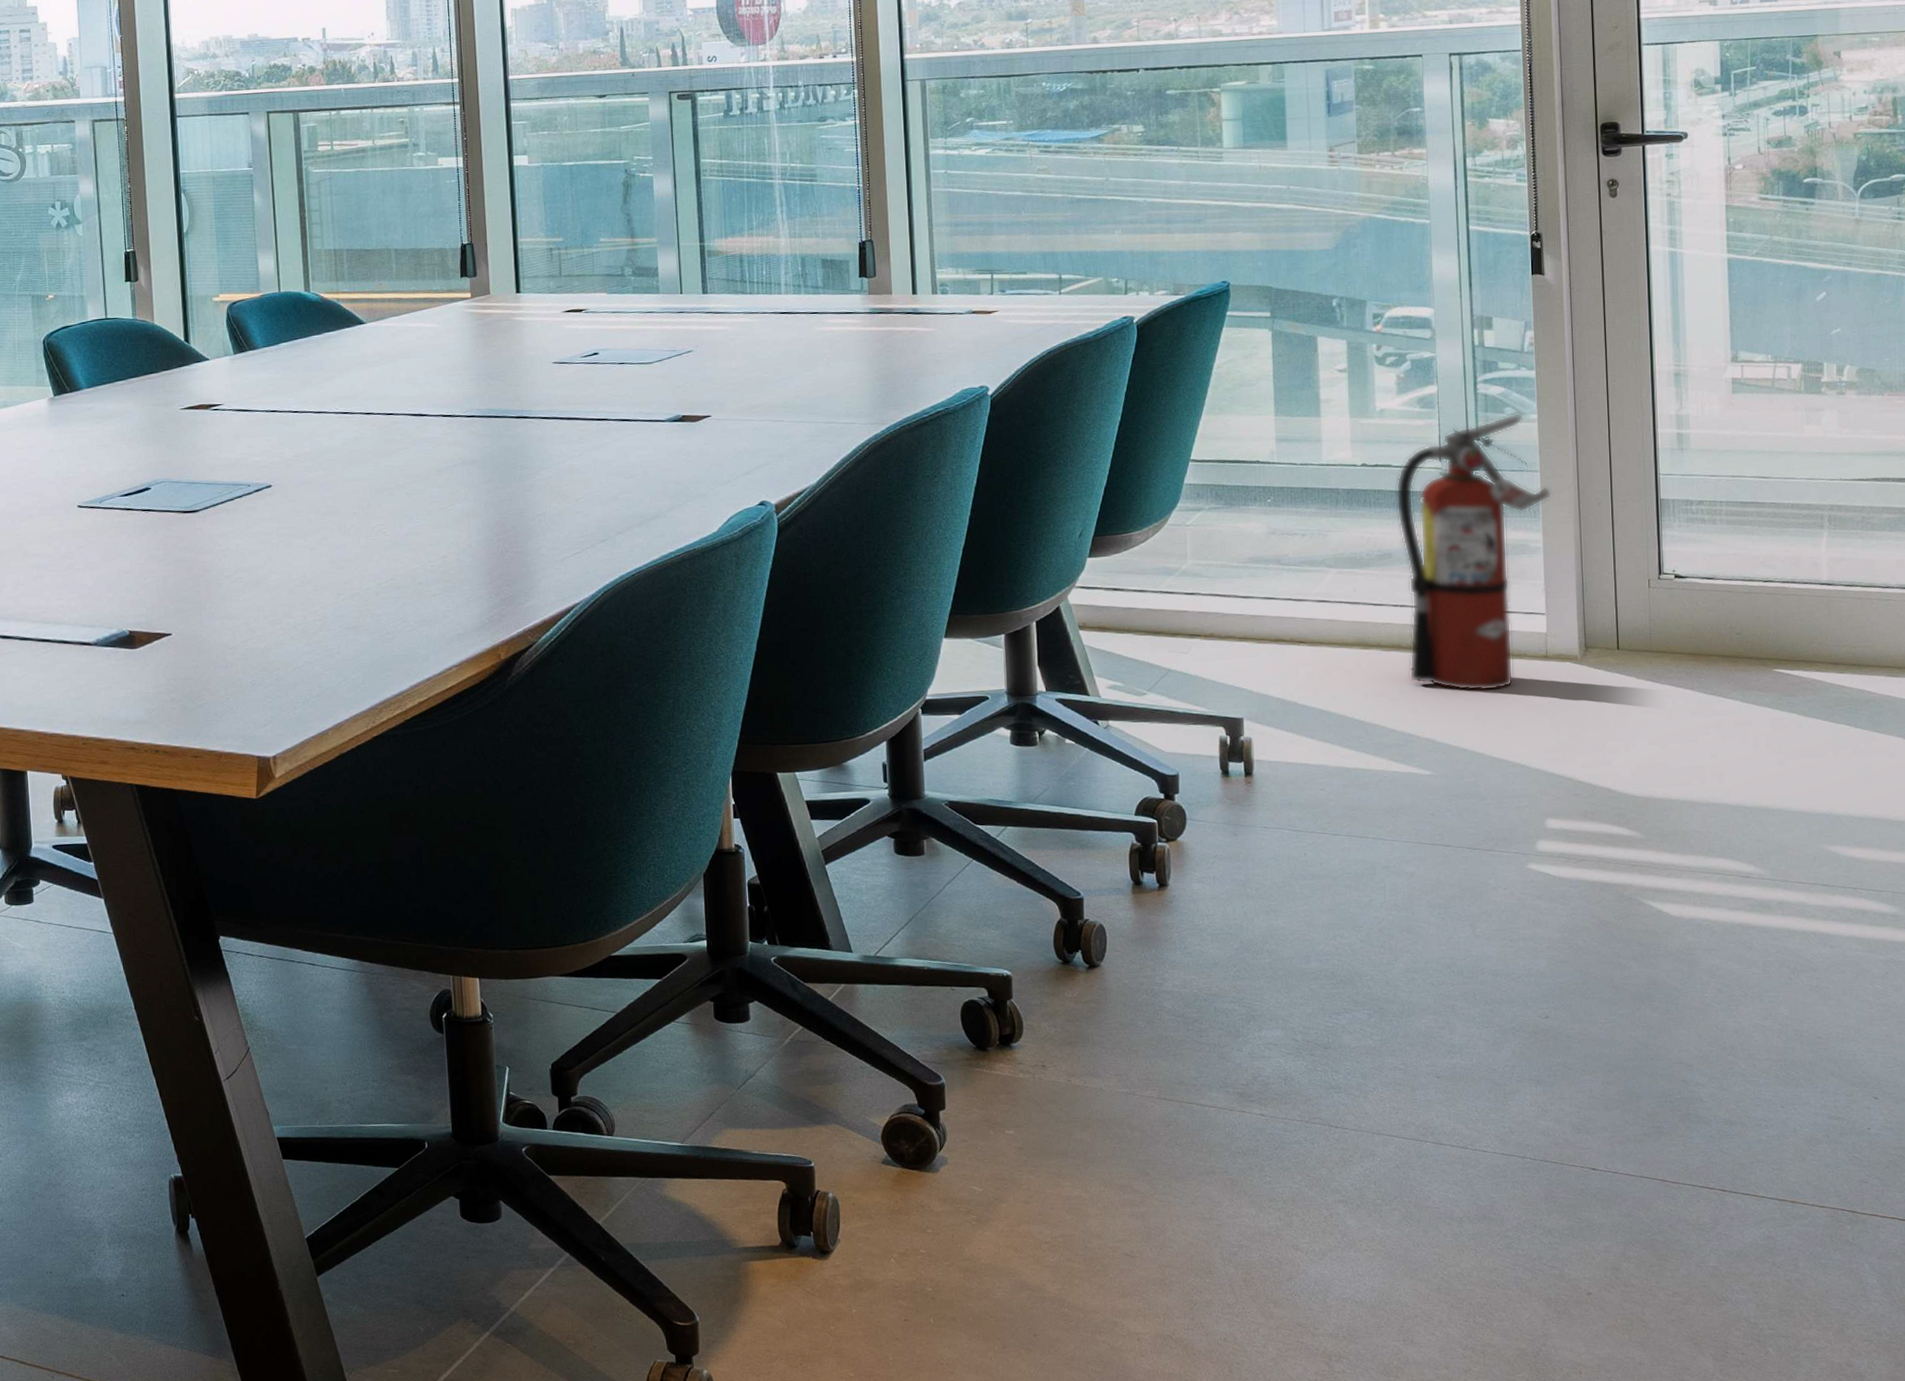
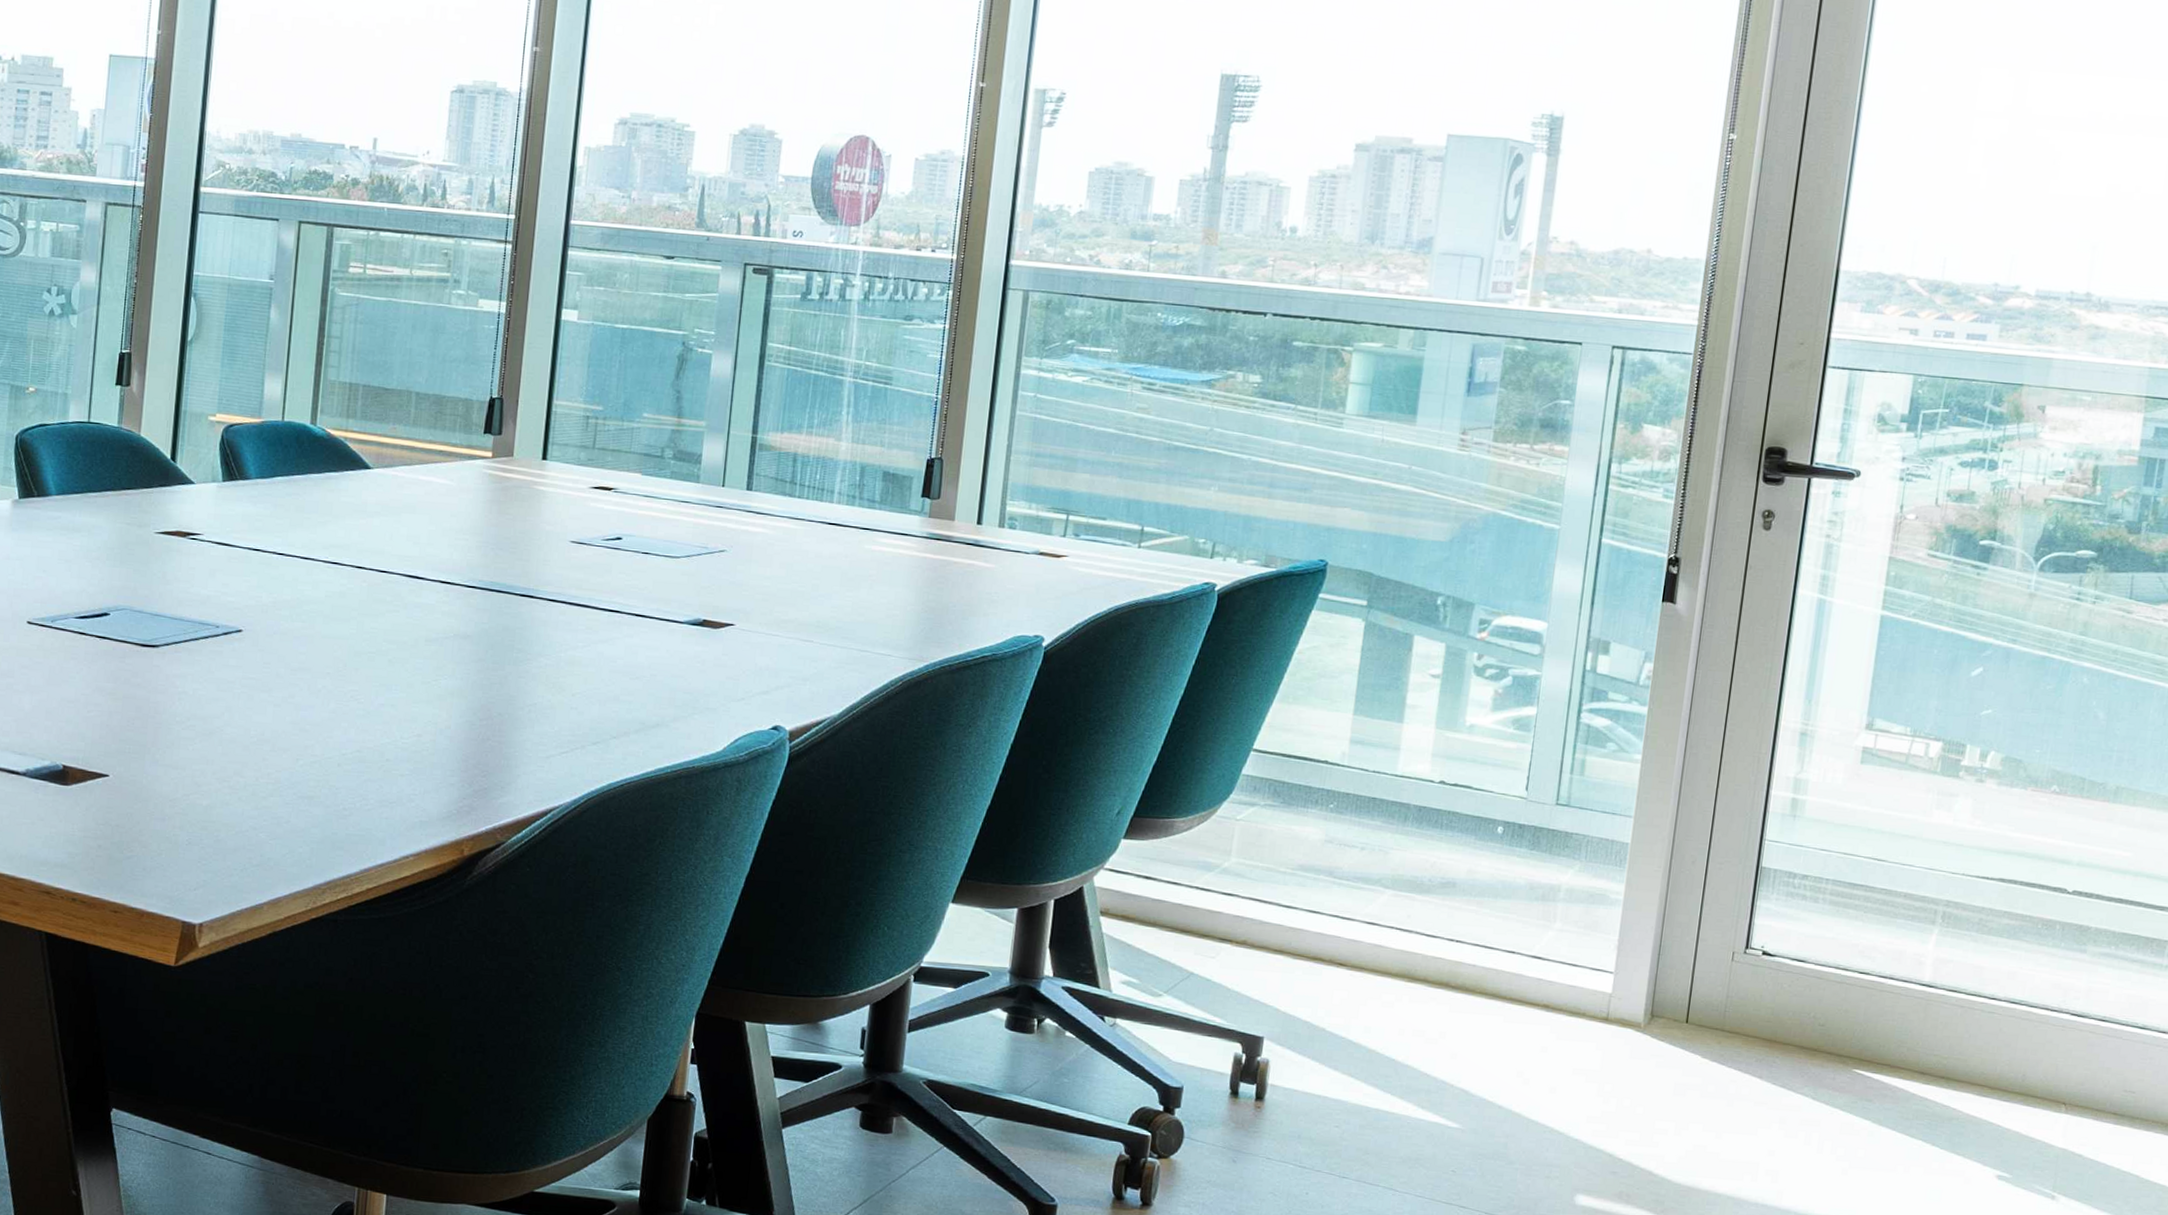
fire extinguisher: present [1396,412,1552,692] -> none [1453,749,1644,1048]

